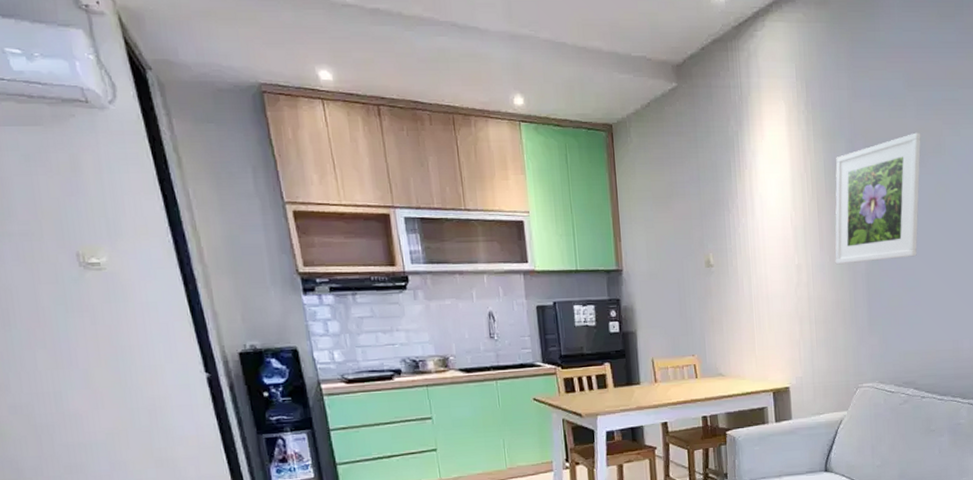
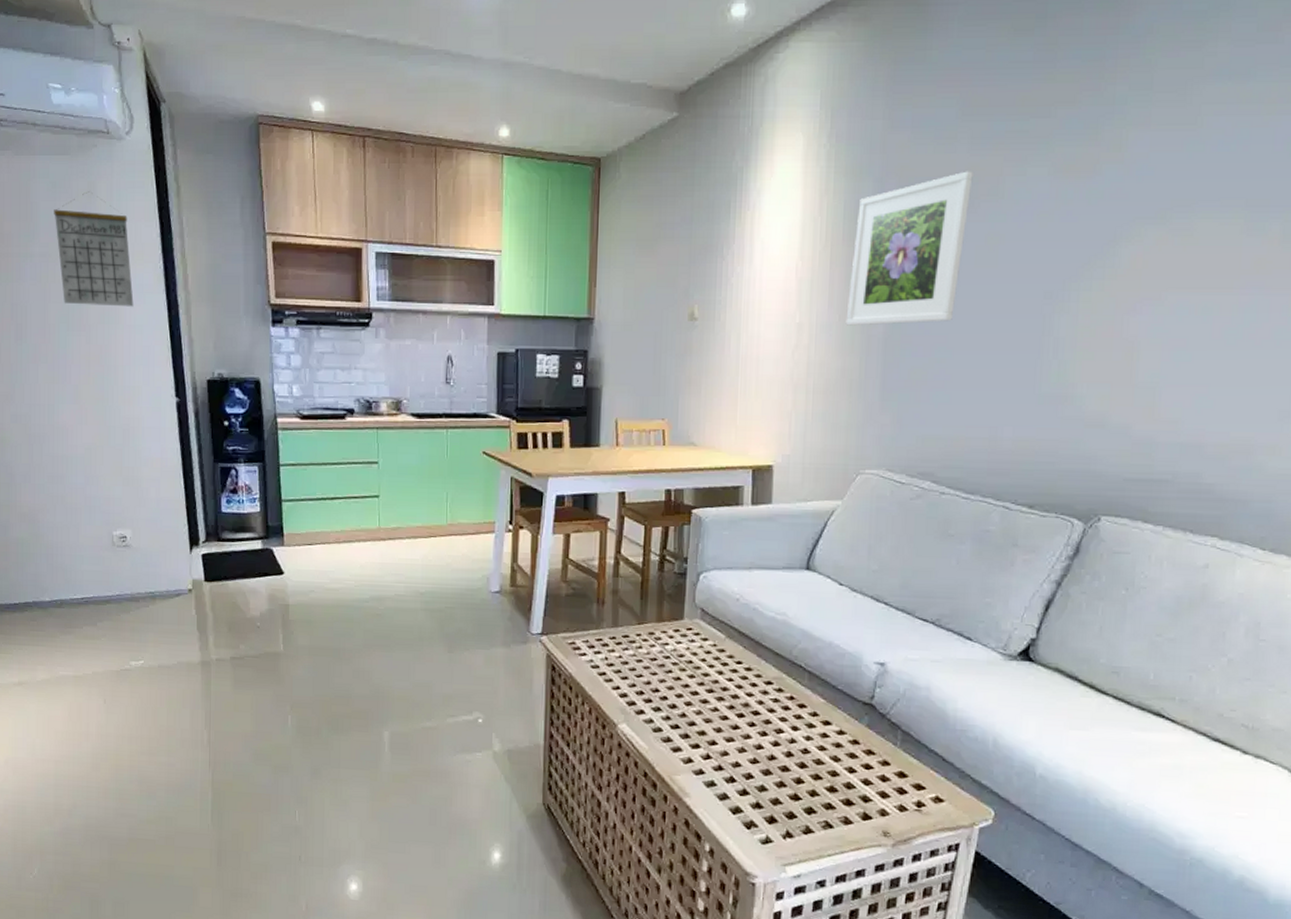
calendar: none [31,164,143,285] -> present [54,191,134,307]

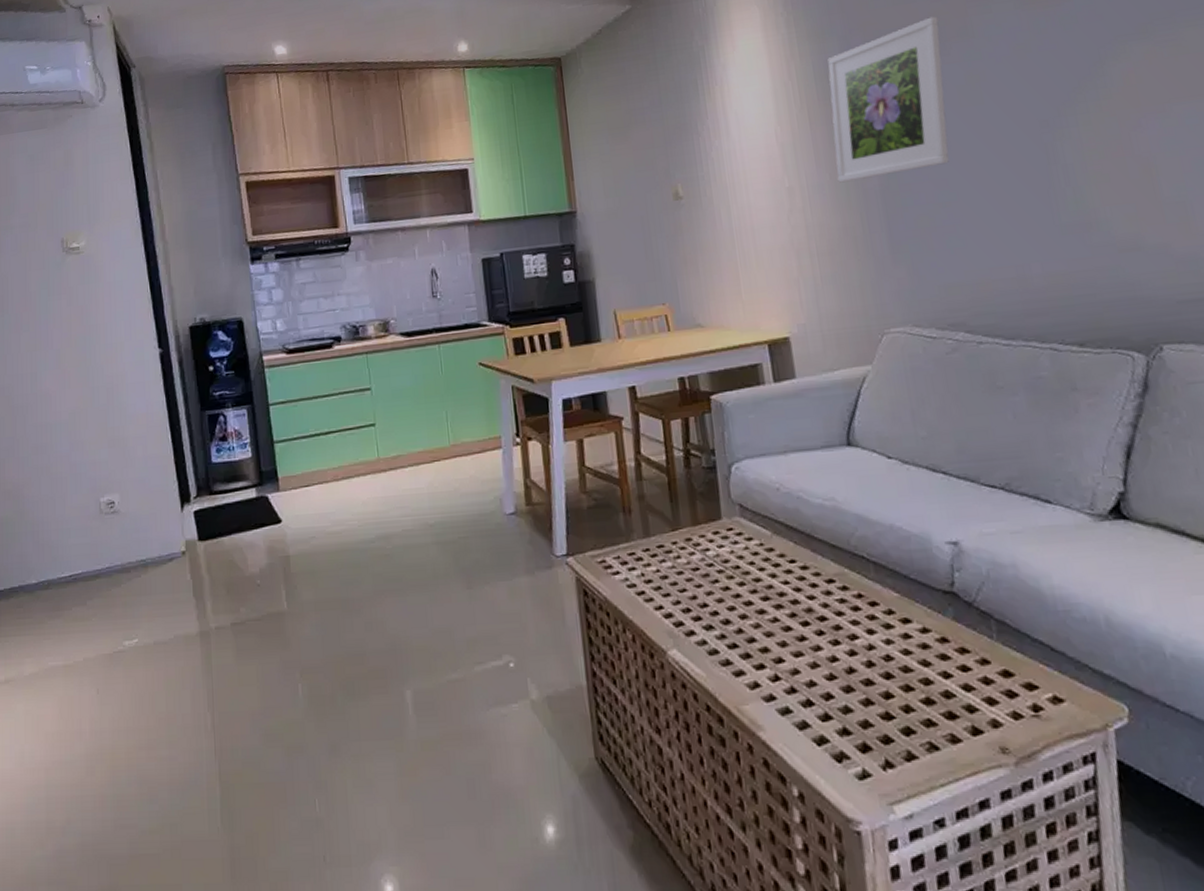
calendar: present [54,191,134,307] -> none [32,159,113,270]

